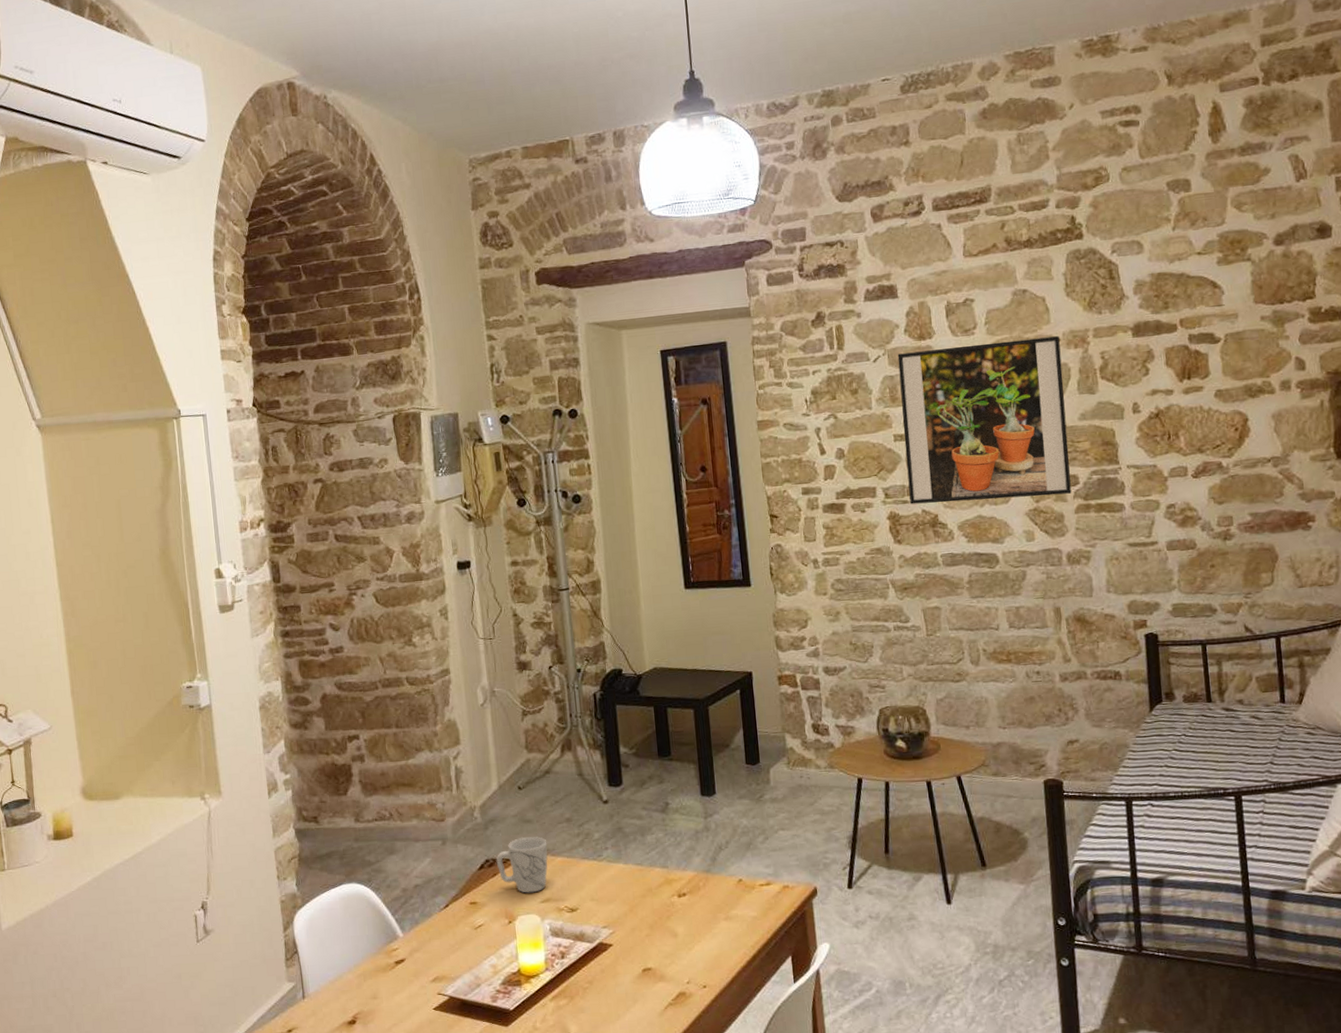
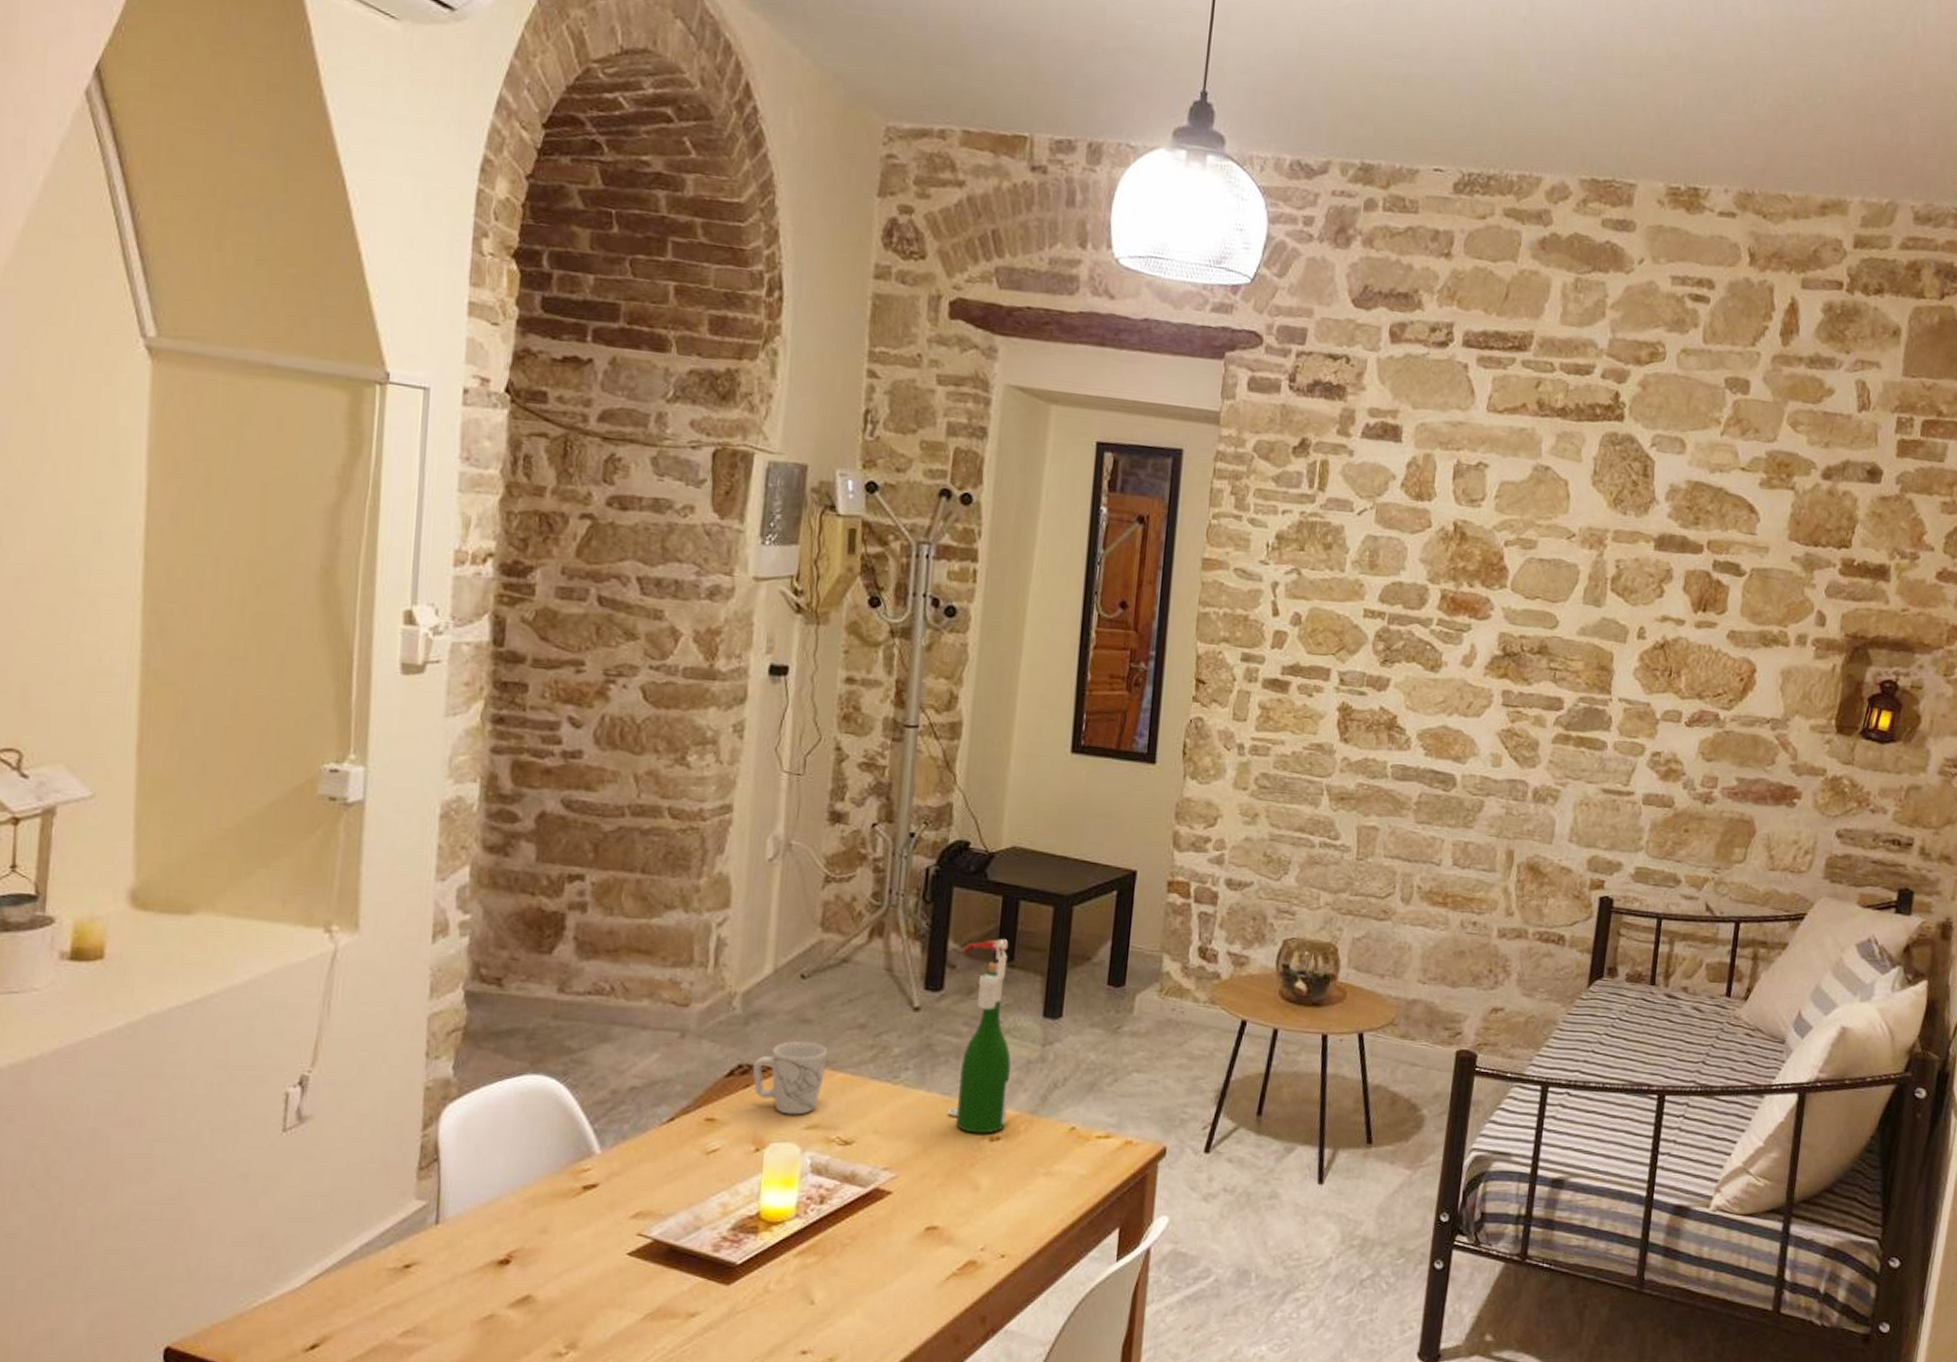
wine bottle: none [630,739,688,893] -> present [948,939,1011,1134]
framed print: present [897,336,1072,504] -> none [1368,511,1575,719]

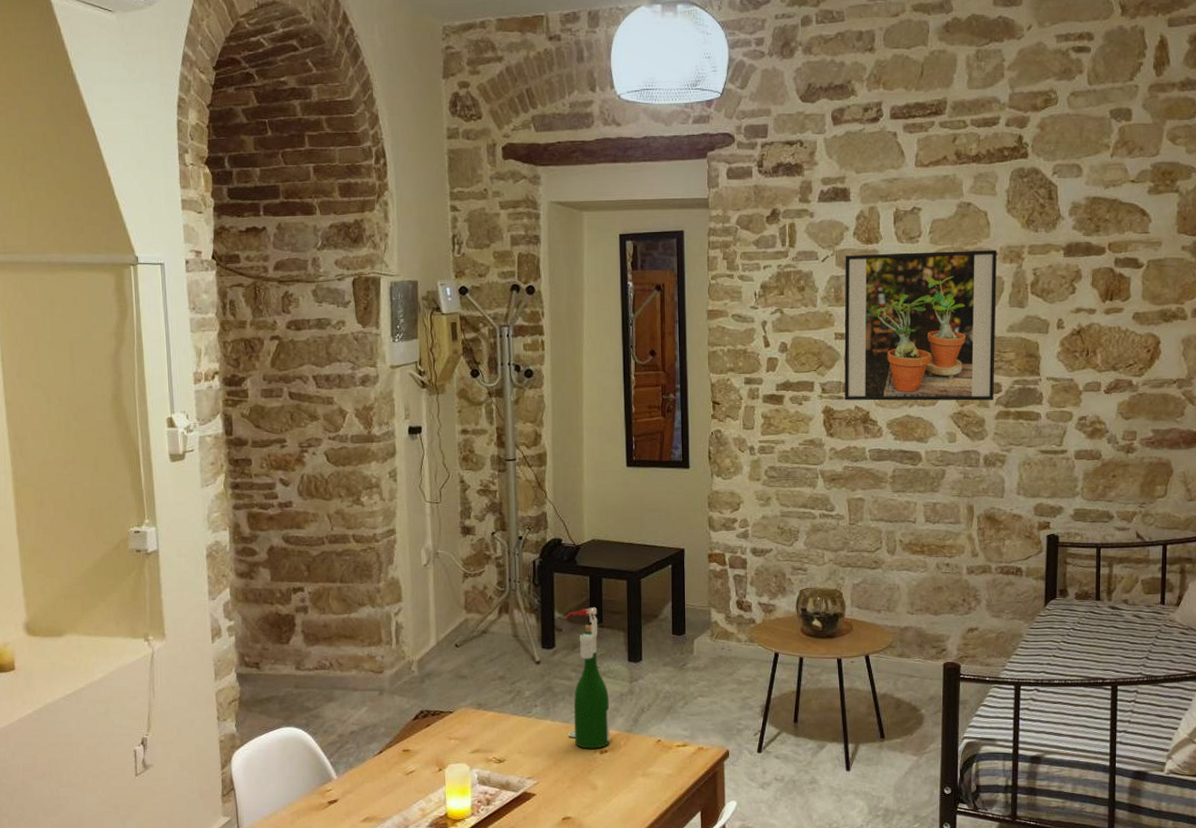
mug: present [752,1040,828,1115] -> none [430,691,480,744]
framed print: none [1368,511,1575,719] -> present [844,250,997,401]

